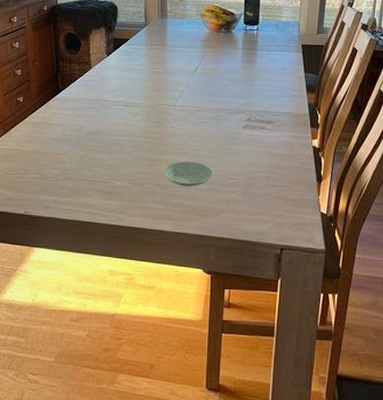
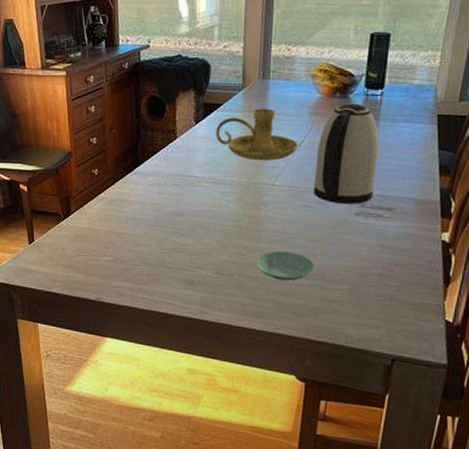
candle holder: none [124,42,193,86] -> present [215,108,298,161]
kettle: none [208,37,258,119] -> present [313,103,380,204]

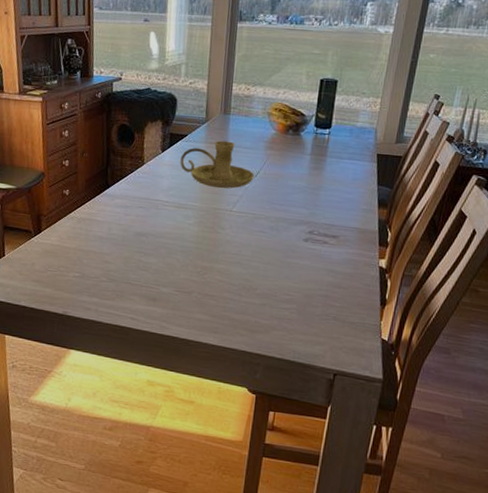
saucer: present [256,251,315,282] -> none [214,271,267,300]
kettle: present [313,103,380,204] -> none [267,140,327,231]

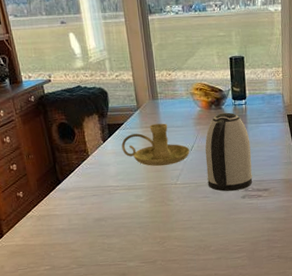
kettle: none [267,140,327,231] -> present [205,112,253,191]

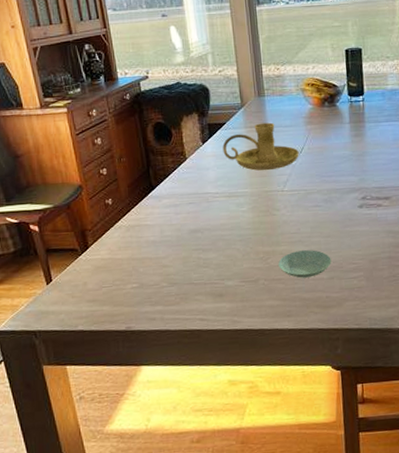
saucer: none [173,234,219,259] -> present [278,250,332,279]
kettle: present [205,112,253,191] -> none [316,110,372,200]

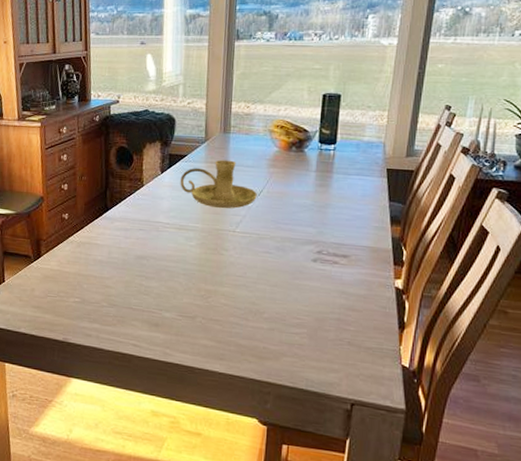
saucer: present [278,250,332,279] -> none [218,295,275,325]

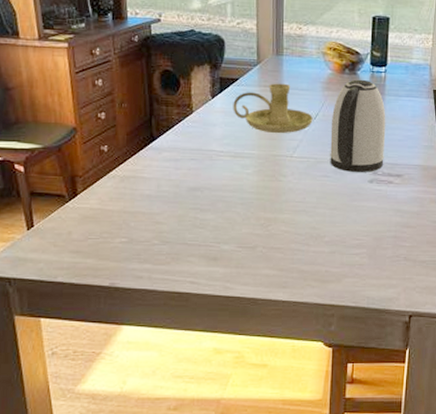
kettle: none [272,157,334,251] -> present [330,79,386,172]

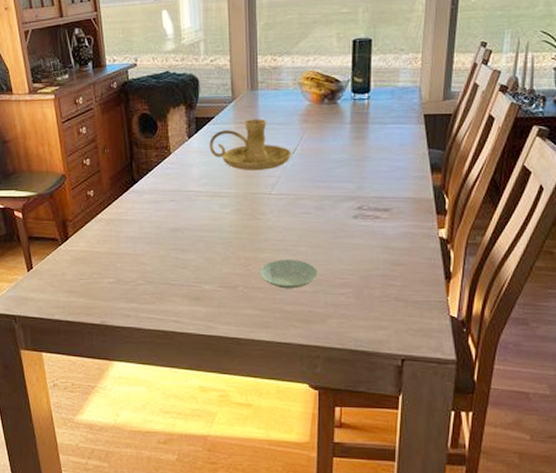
saucer: none [279,221,335,250] -> present [260,260,318,289]
kettle: present [330,79,386,172] -> none [310,108,371,208]

